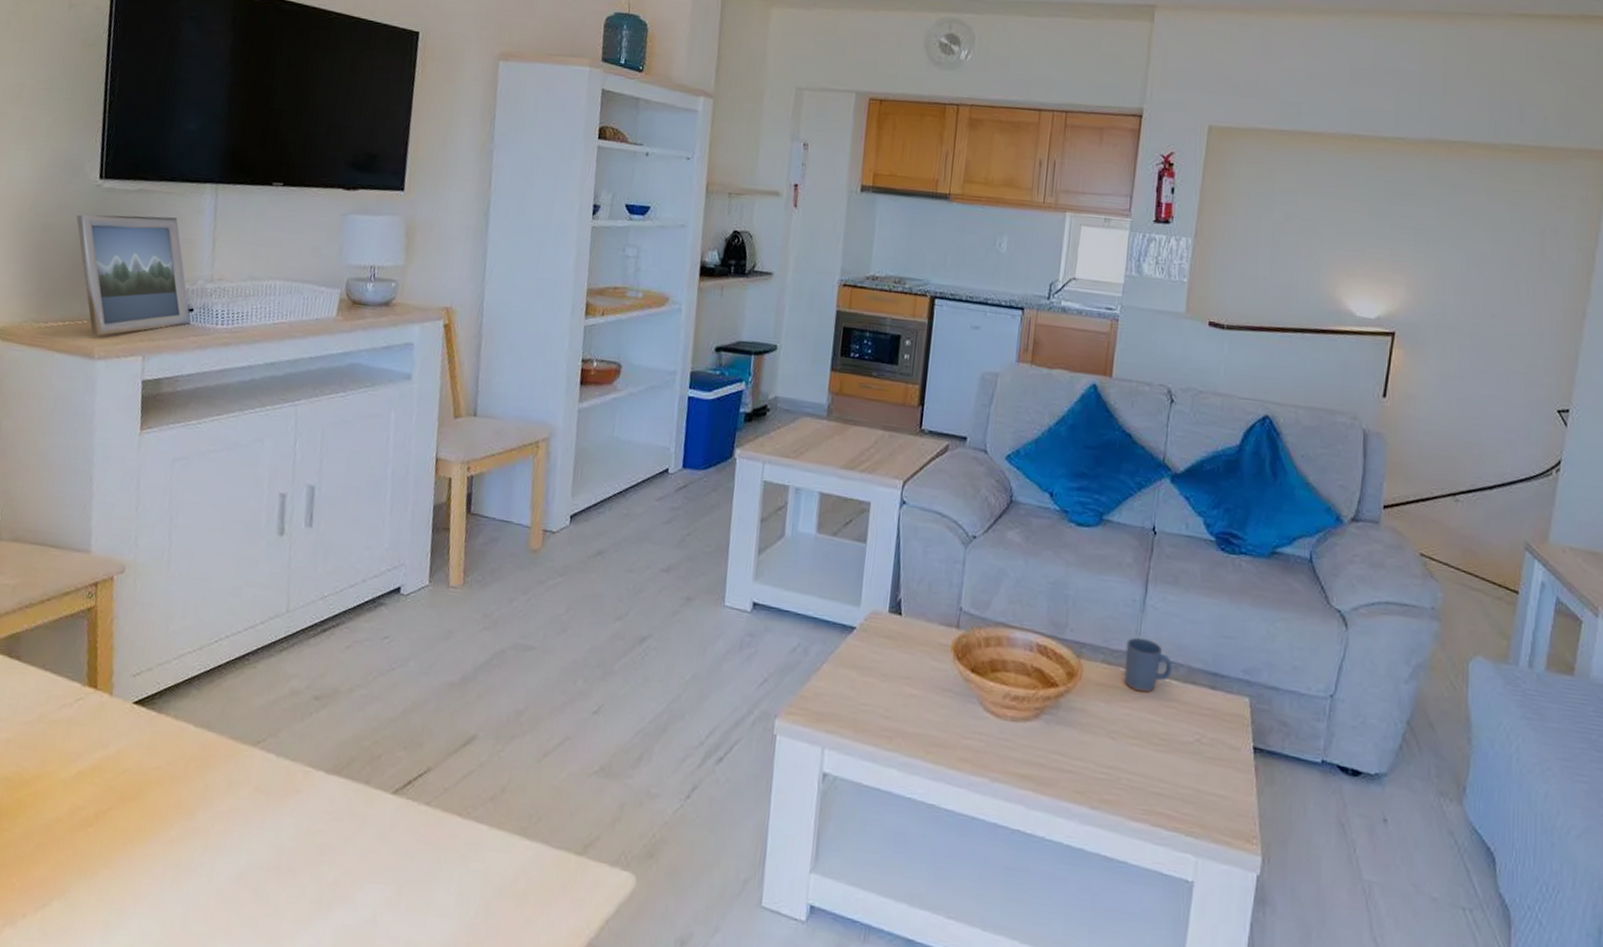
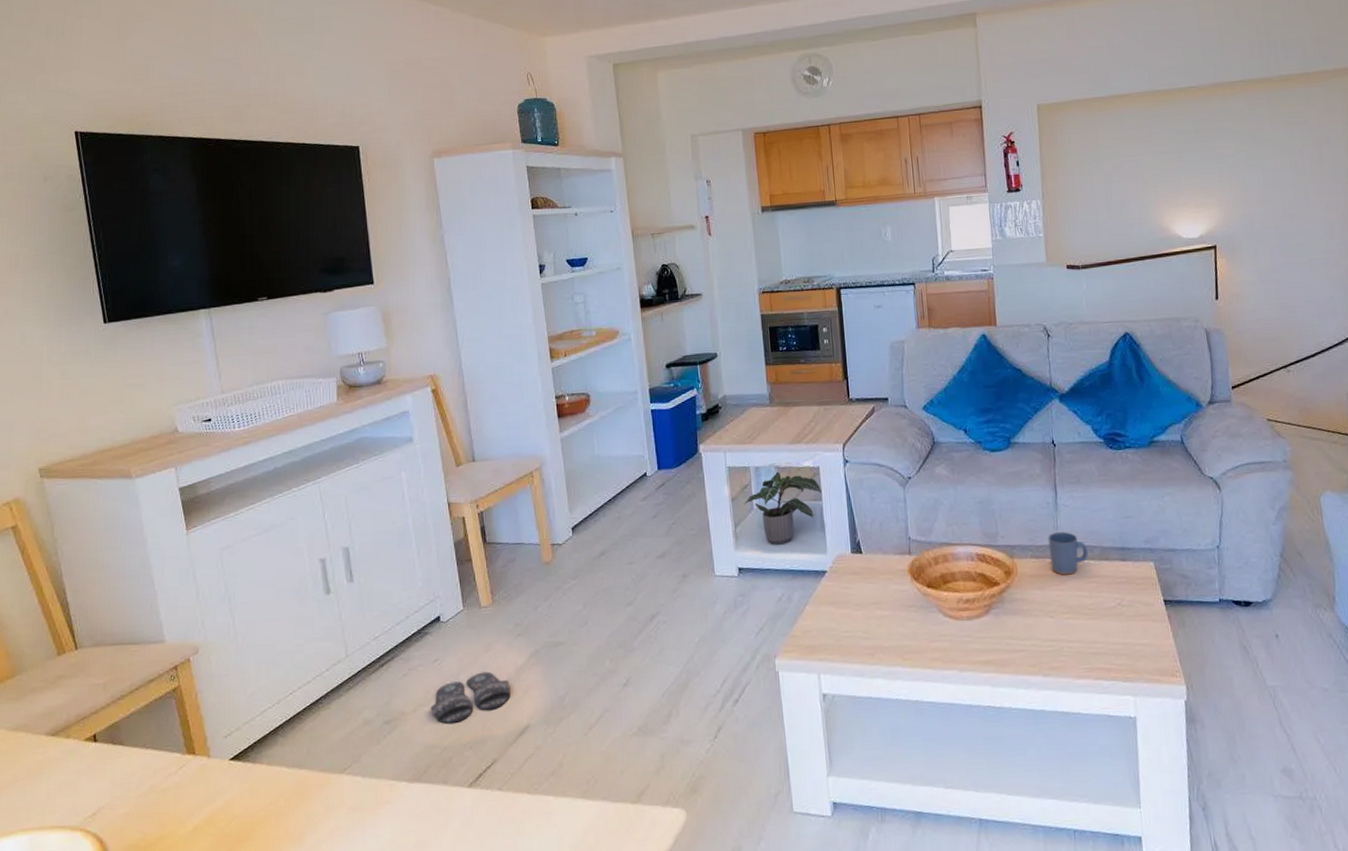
picture frame: present [76,214,191,336] -> none [90,343,212,459]
slippers: none [368,662,465,716] -> present [430,671,511,724]
potted plant: none [774,498,868,586] -> present [744,471,821,545]

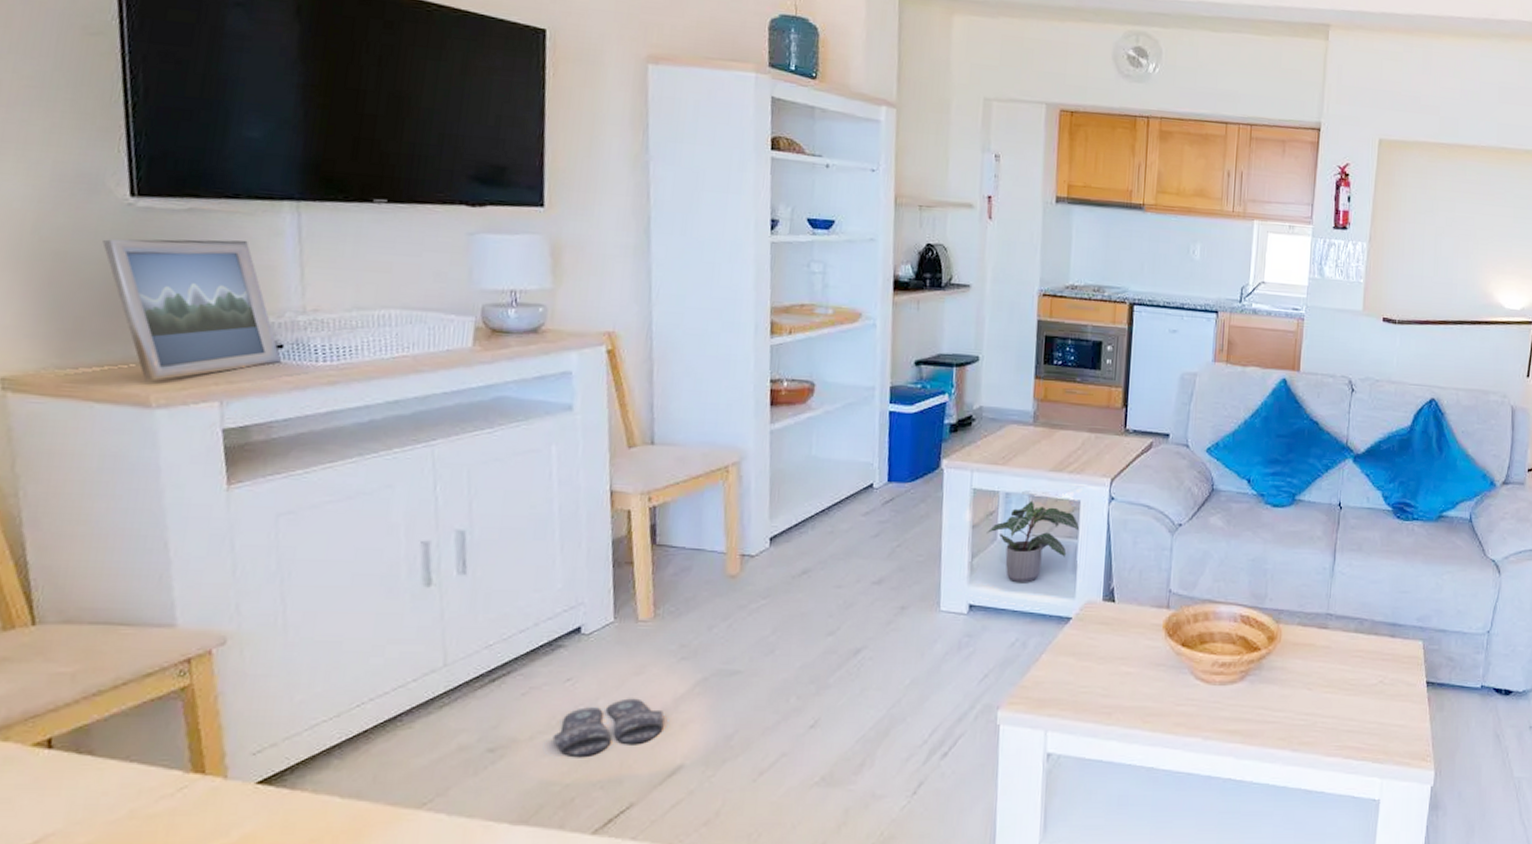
picture frame: none [90,343,212,459] -> present [102,239,282,382]
mug: present [1048,531,1089,575] -> none [1317,600,1359,647]

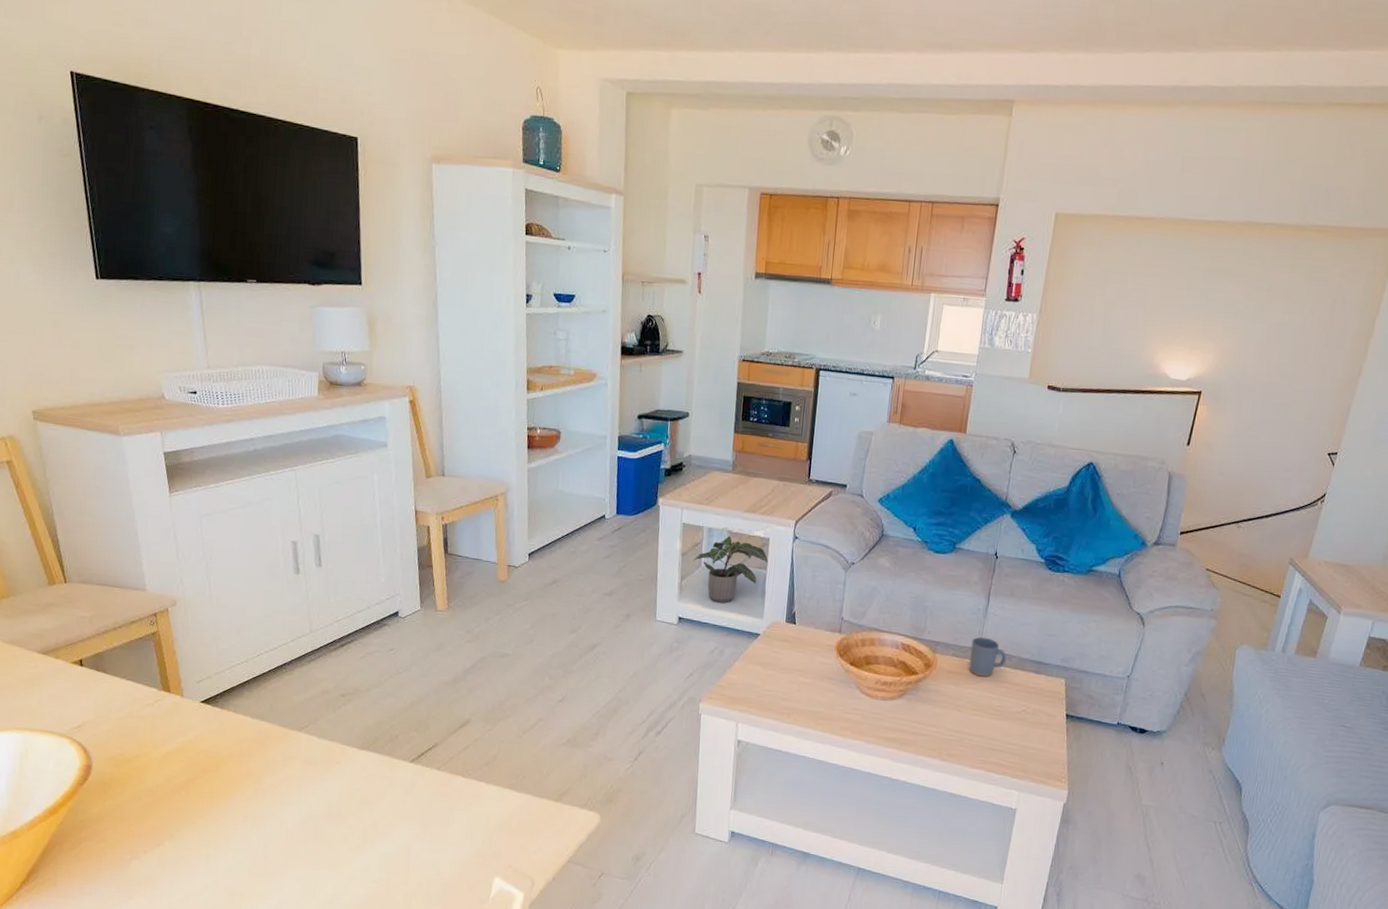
picture frame: present [102,239,282,382] -> none [82,311,197,416]
slippers: present [552,698,665,756] -> none [382,667,457,707]
mug: none [1317,600,1359,647] -> present [968,636,1007,677]

